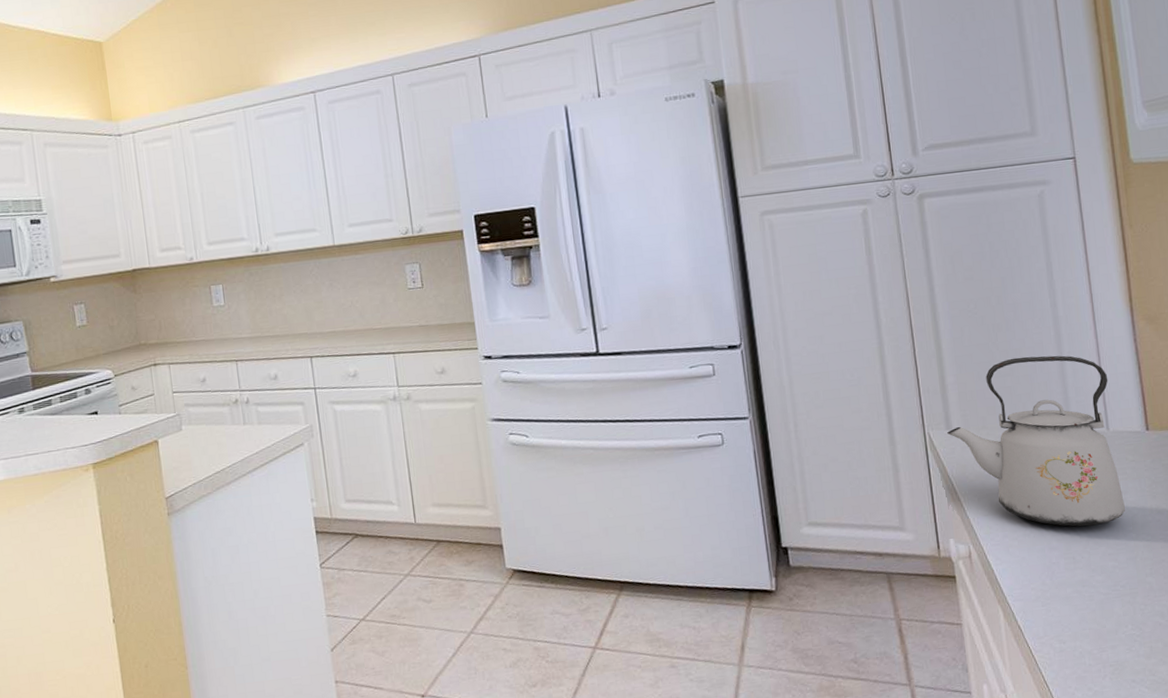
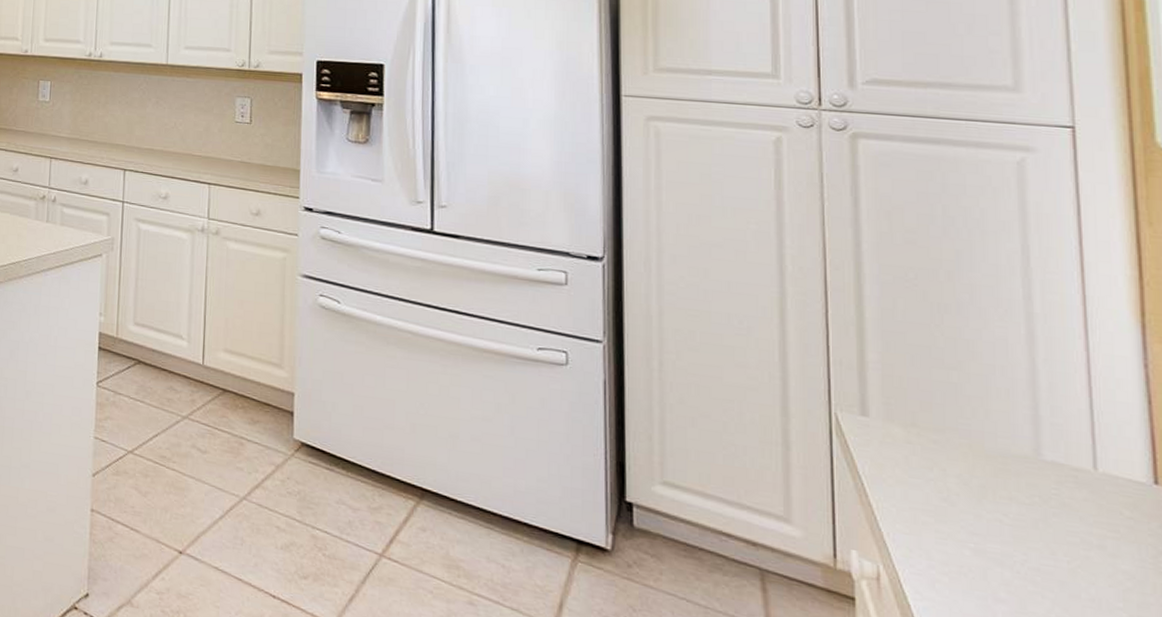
kettle: present [946,355,1125,527] -> none [860,349,1113,589]

